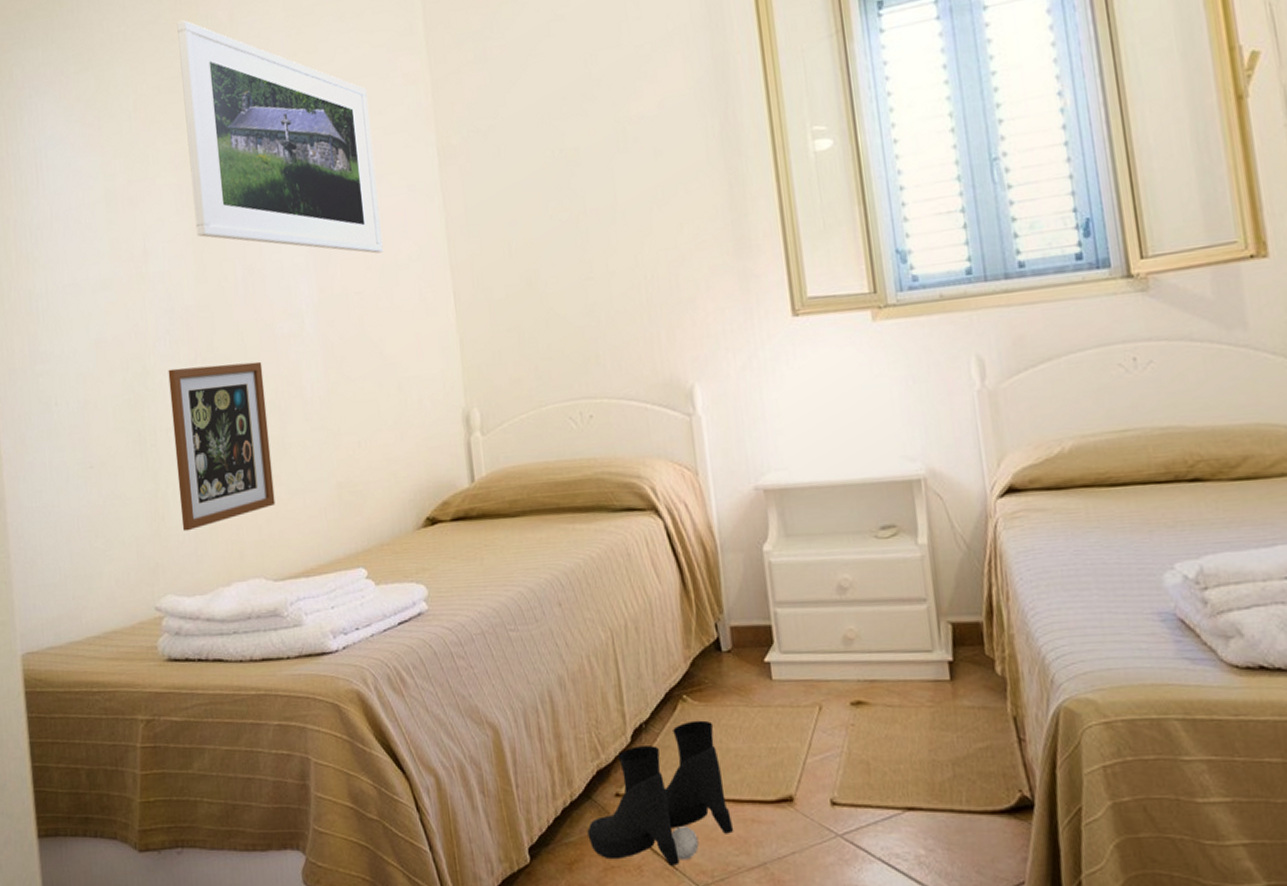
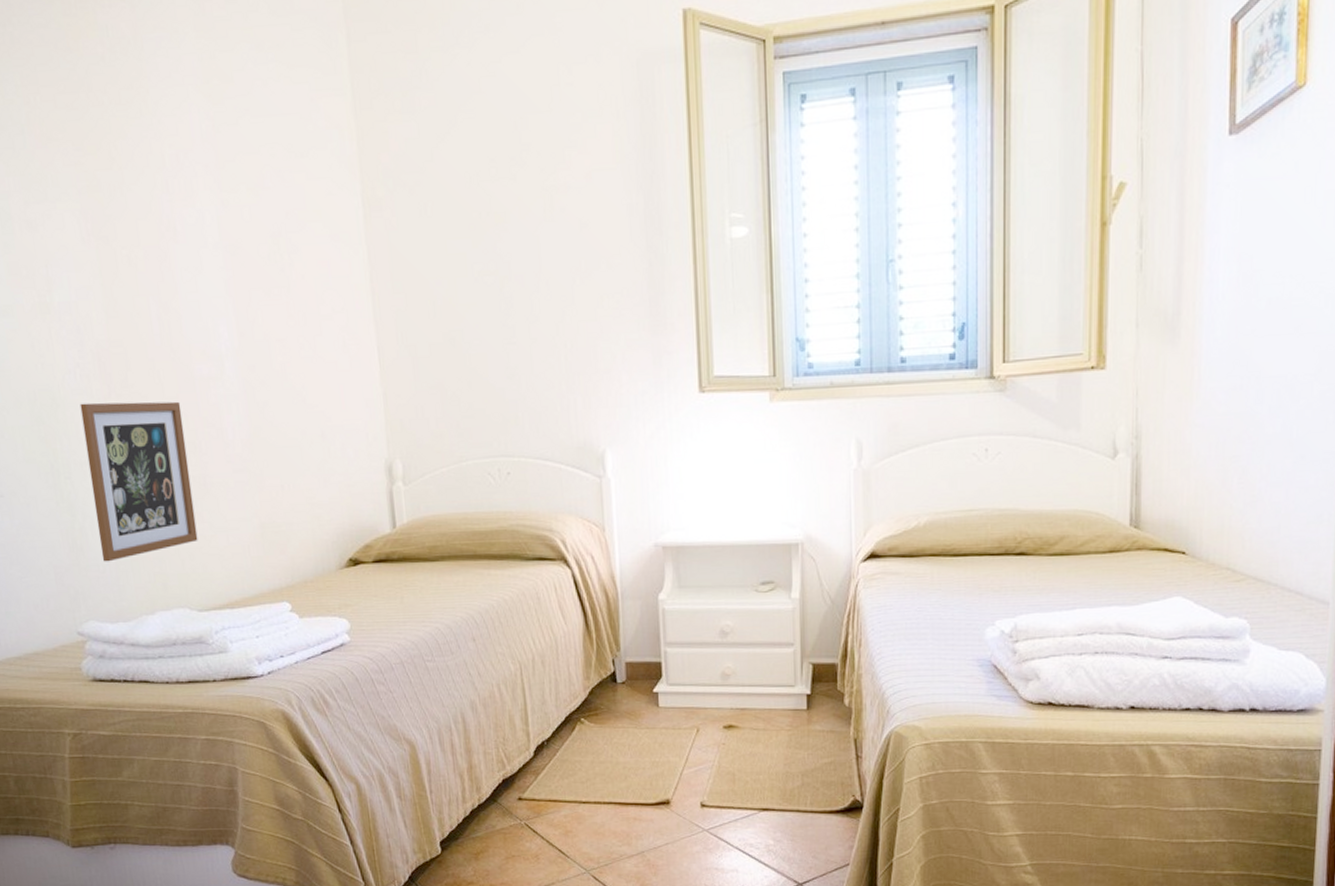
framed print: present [177,20,383,254] -> none [72,27,306,302]
boots: present [587,720,734,866] -> none [492,739,619,855]

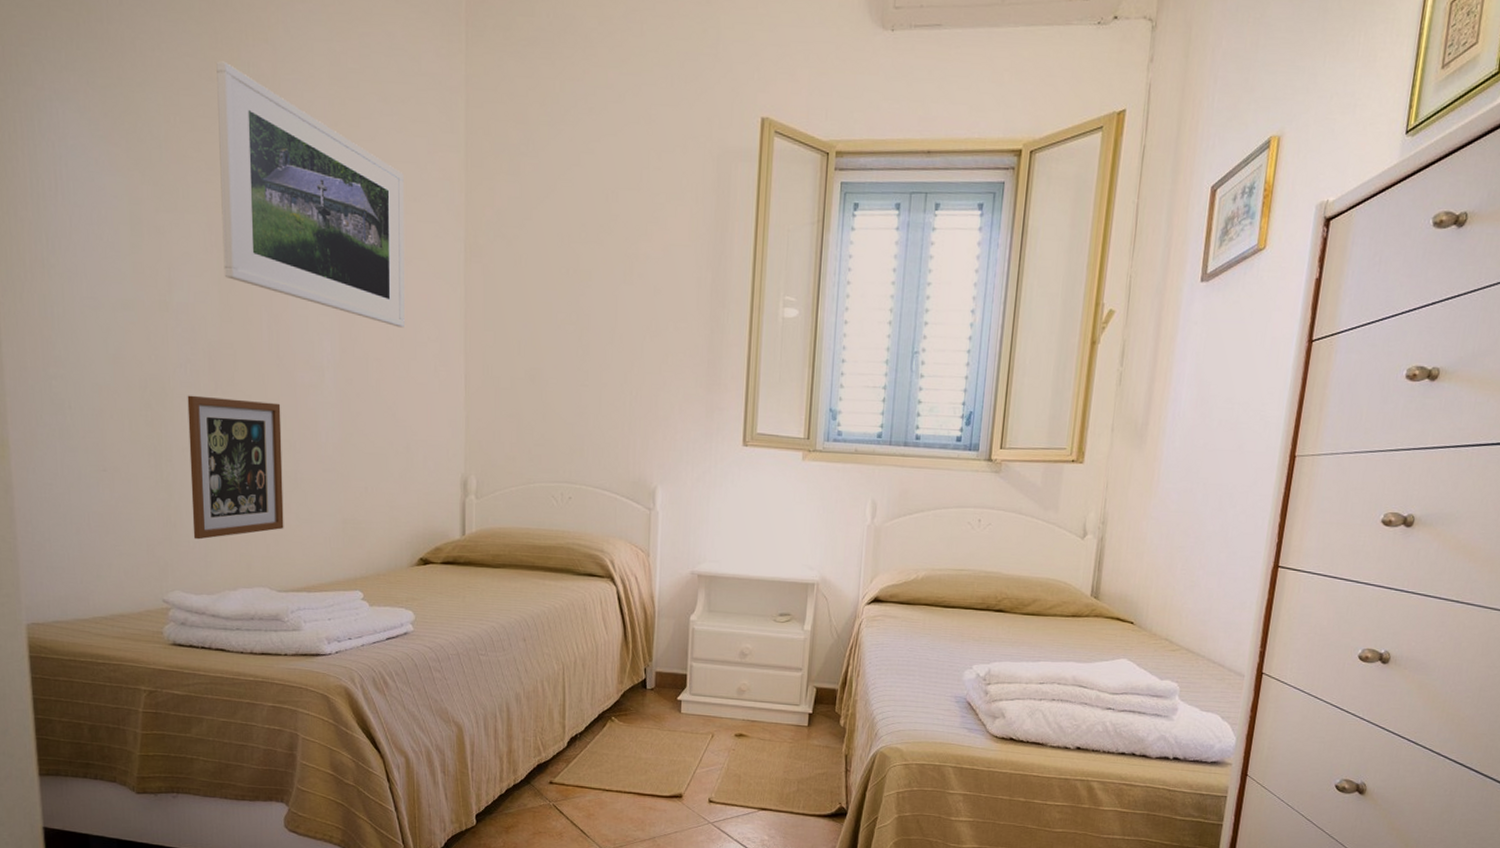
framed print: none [72,27,306,302] -> present [216,61,405,328]

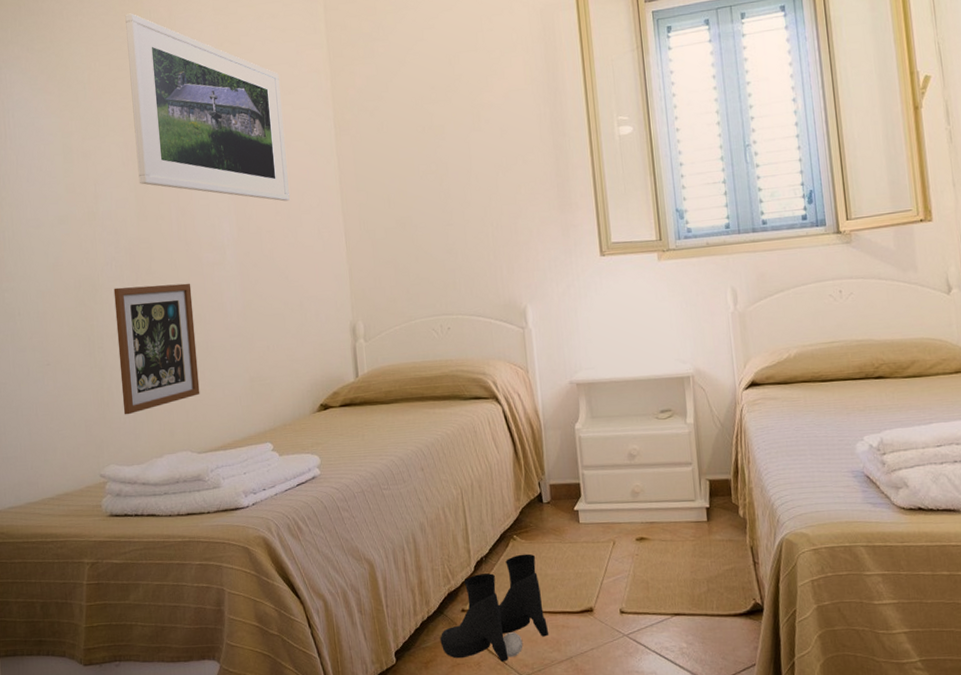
boots: none [524,735,636,835] -> present [440,553,549,662]

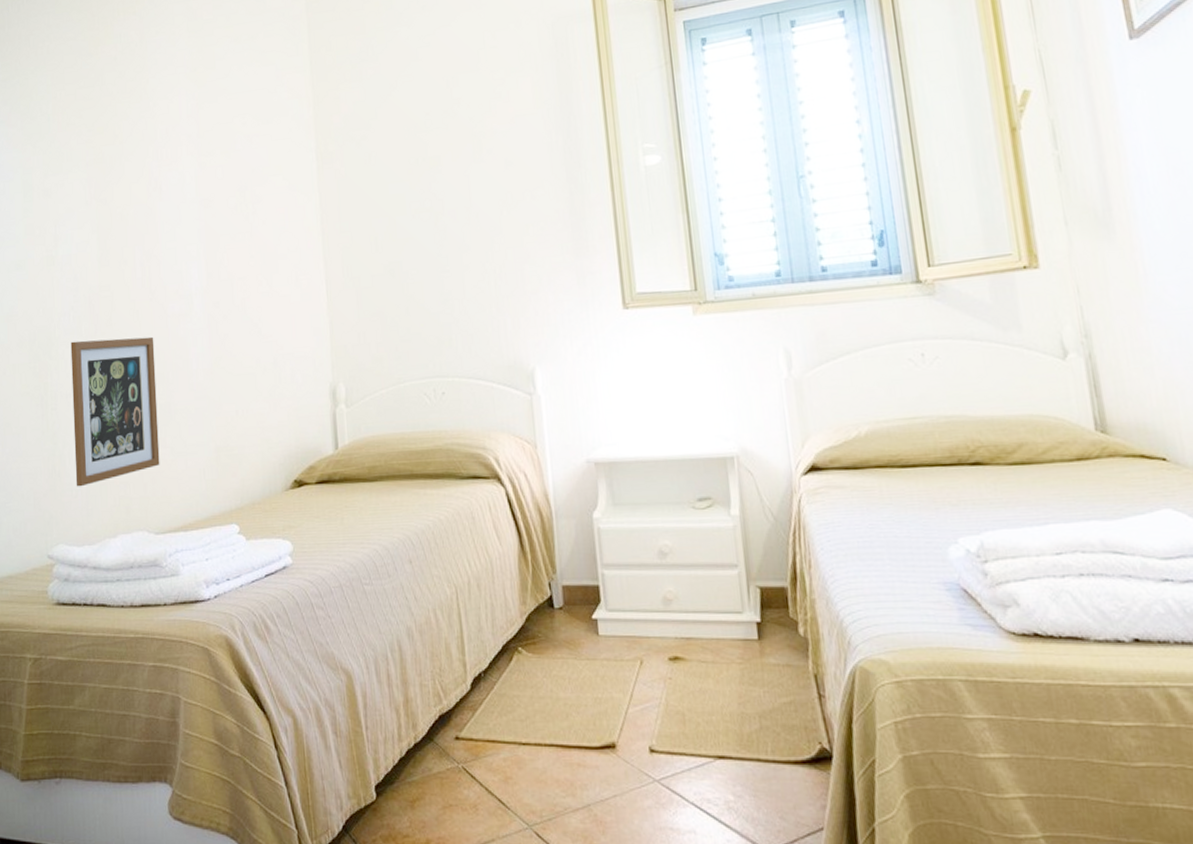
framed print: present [125,13,290,202] -> none [94,37,265,244]
boots: present [440,553,549,662] -> none [429,671,562,805]

